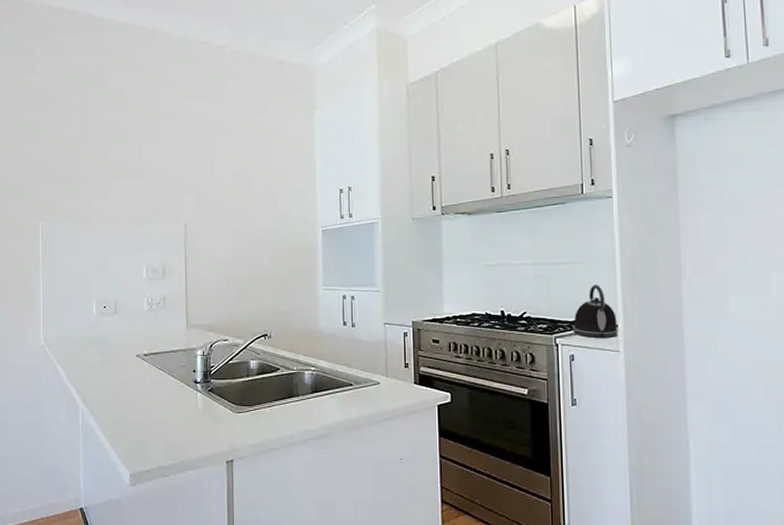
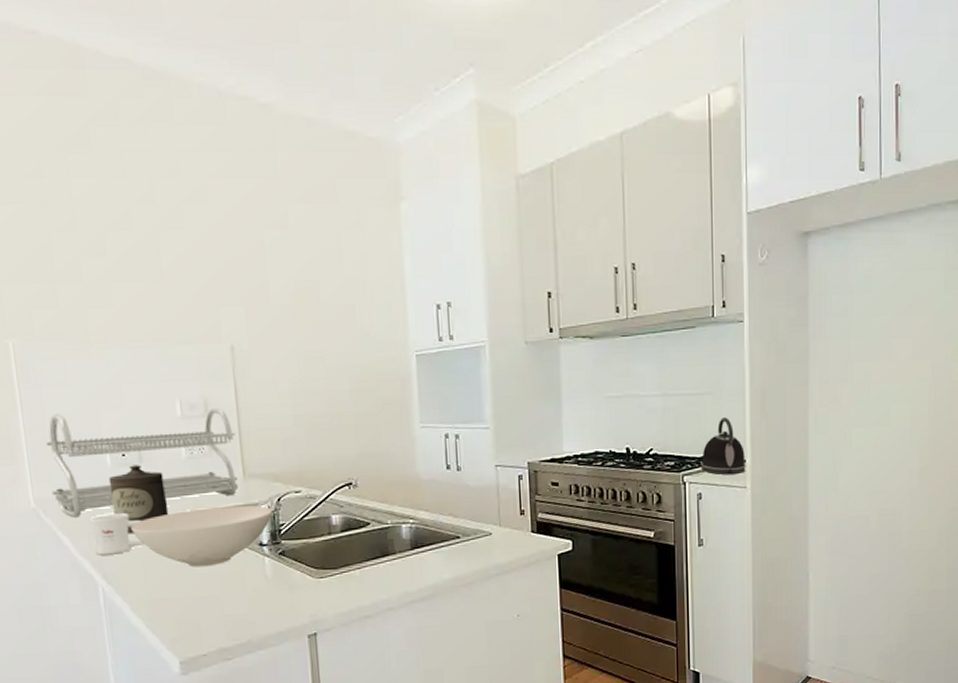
dish rack: none [55,271,183,354] -> present [45,407,239,518]
mug: none [78,351,113,384] -> present [90,512,144,555]
canister: none [93,315,132,369] -> present [108,465,169,534]
bowl: none [105,350,206,398] -> present [130,505,273,568]

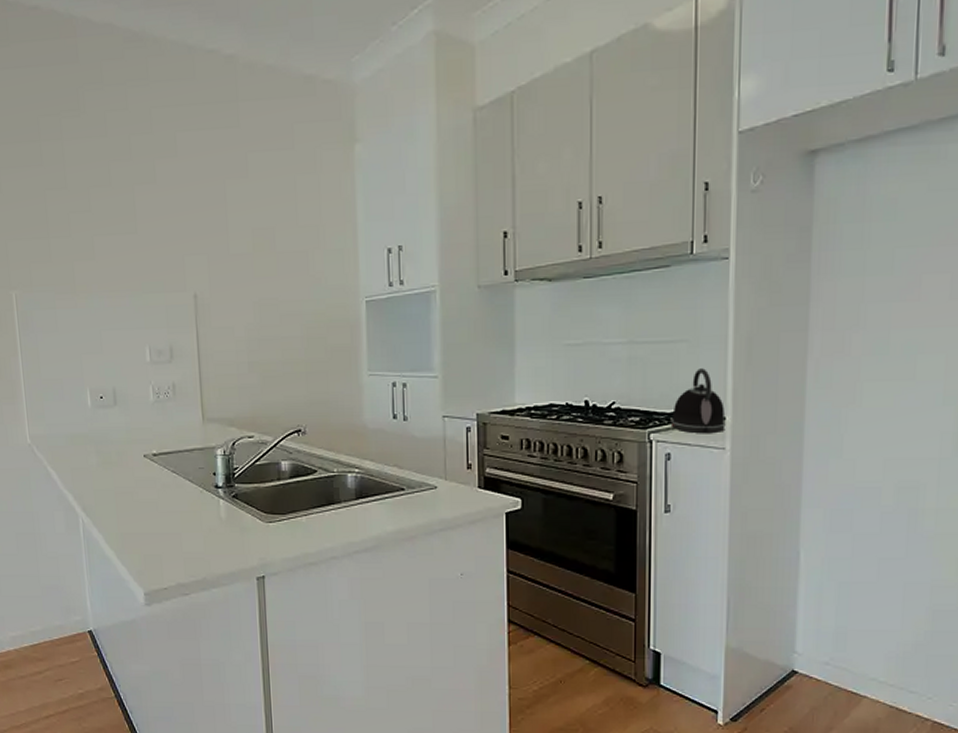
dish rack: present [45,407,239,518] -> none [39,353,198,454]
mug: present [90,512,144,555] -> none [73,451,116,489]
canister: present [108,465,169,534] -> none [89,407,138,471]
bowl: present [130,505,273,568] -> none [106,449,228,505]

